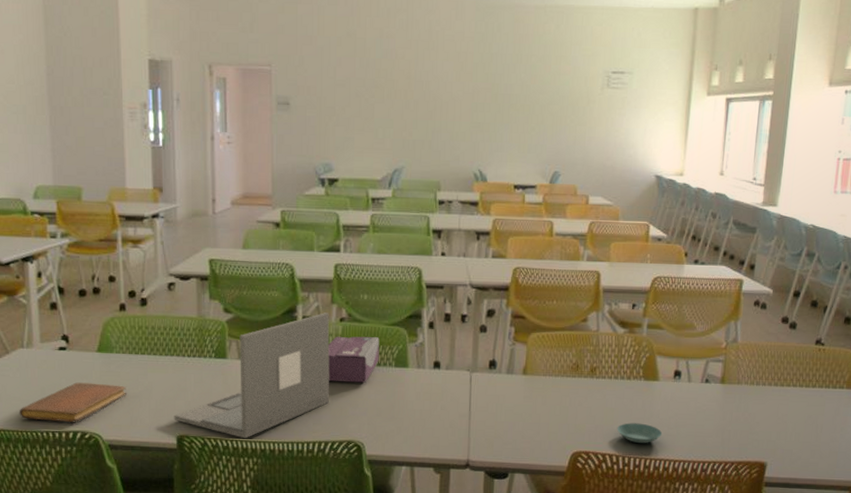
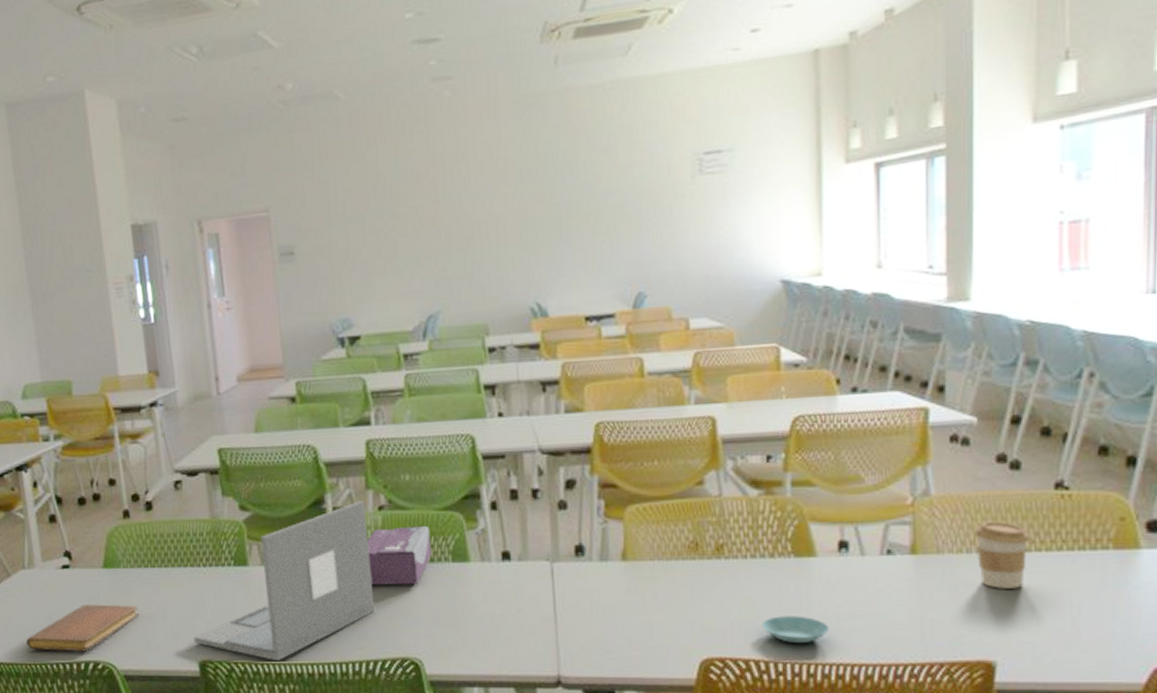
coffee cup: none [763,363,797,412] -> present [975,521,1031,589]

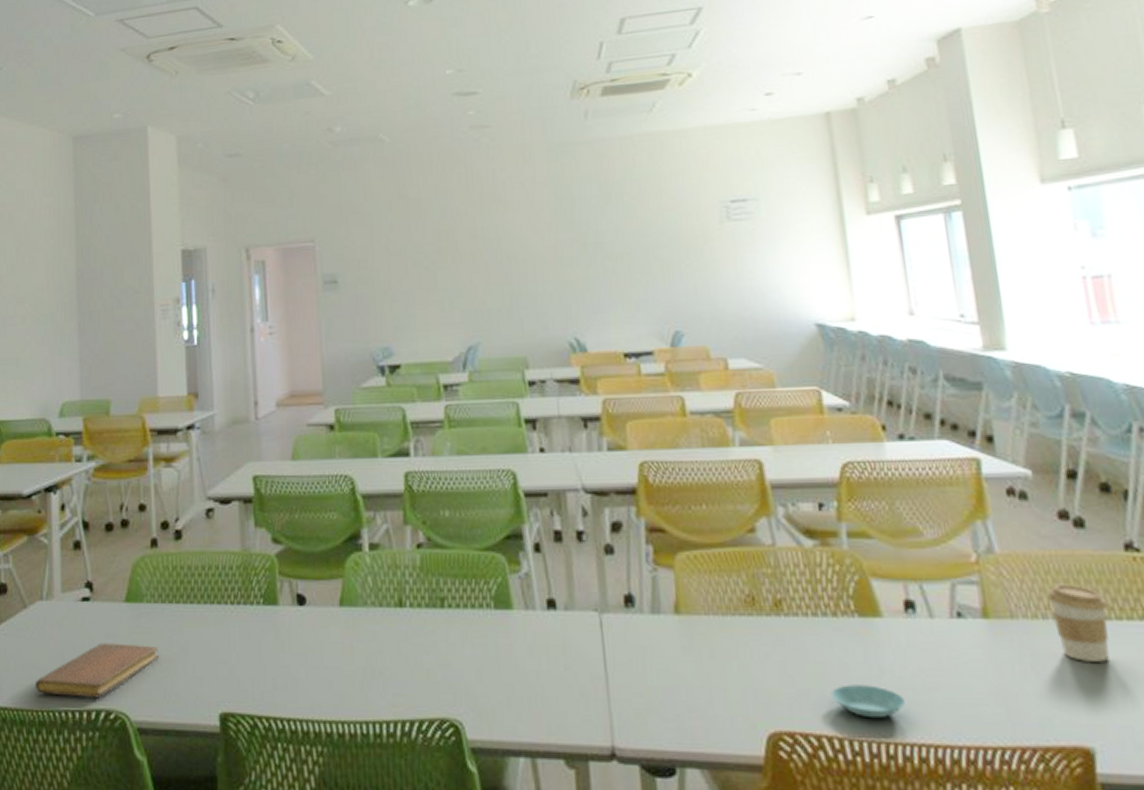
laptop: present [193,501,374,662] -> none [215,537,411,718]
tissue box: present [367,526,432,586] -> none [405,568,472,633]

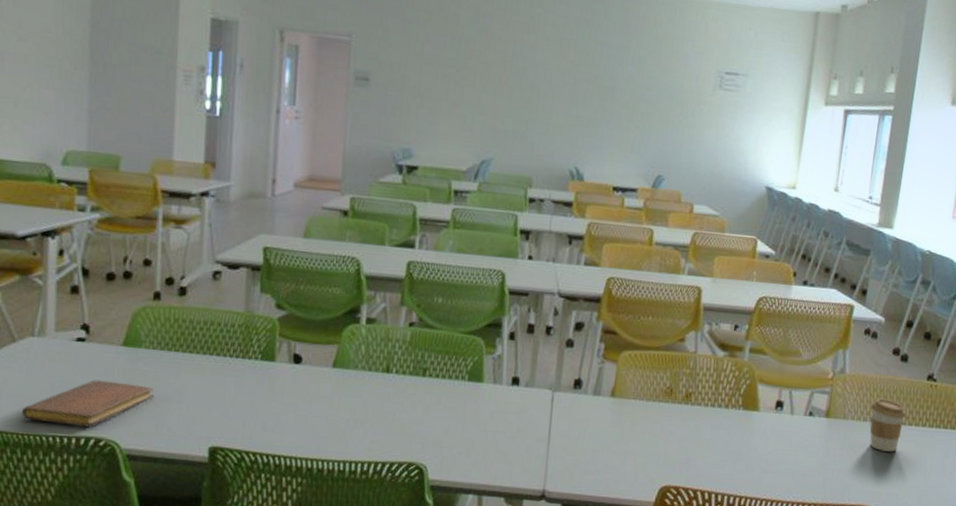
saucer: present [830,684,906,719] -> none [710,456,760,481]

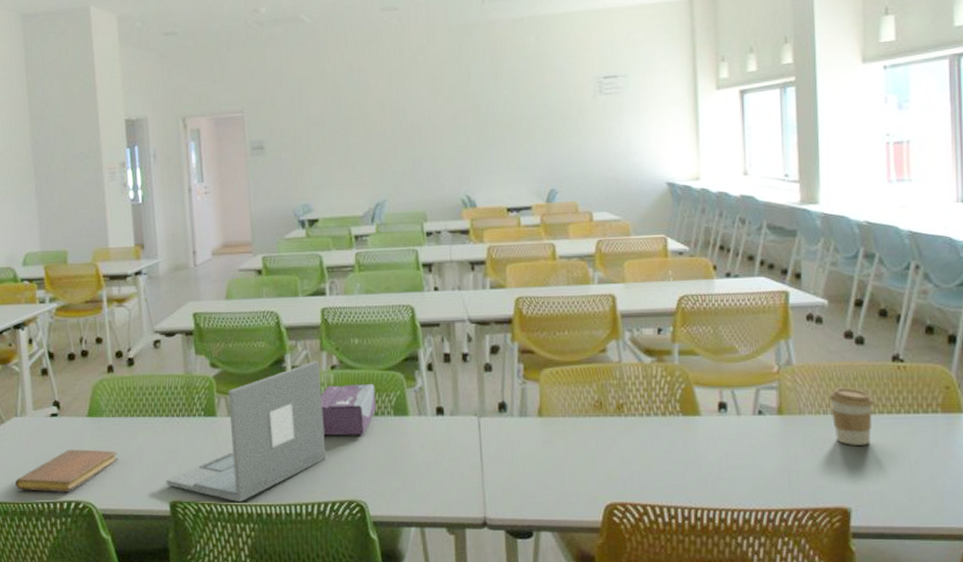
laptop: none [207,315,397,455] -> present [166,361,326,503]
tissue box: none [391,342,453,397] -> present [321,384,376,436]

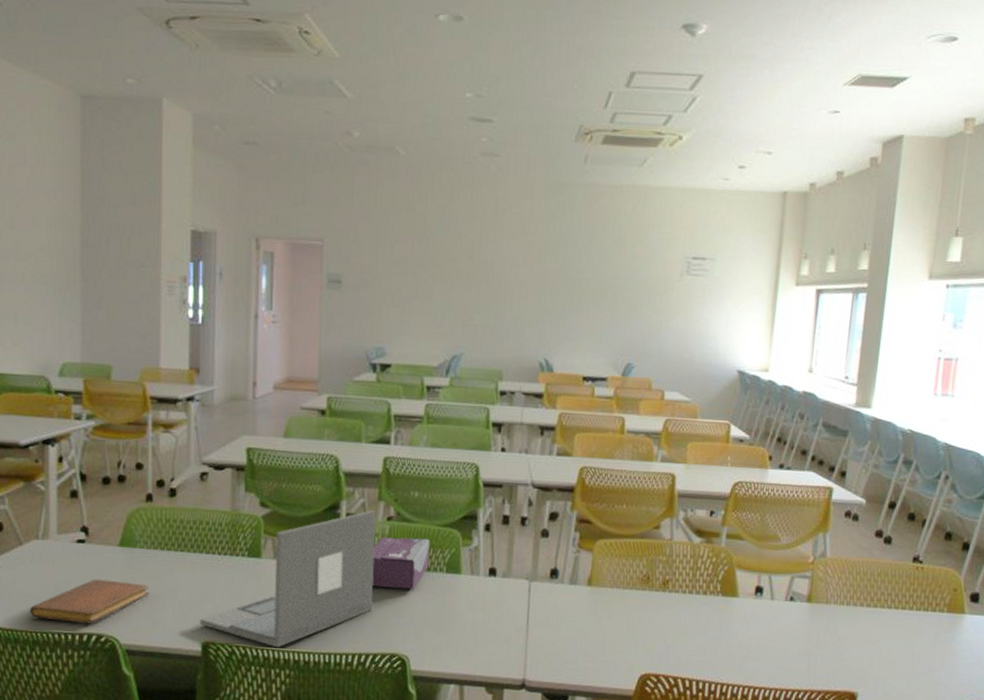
coffee cup: present [830,387,875,445] -> none [853,582,892,637]

